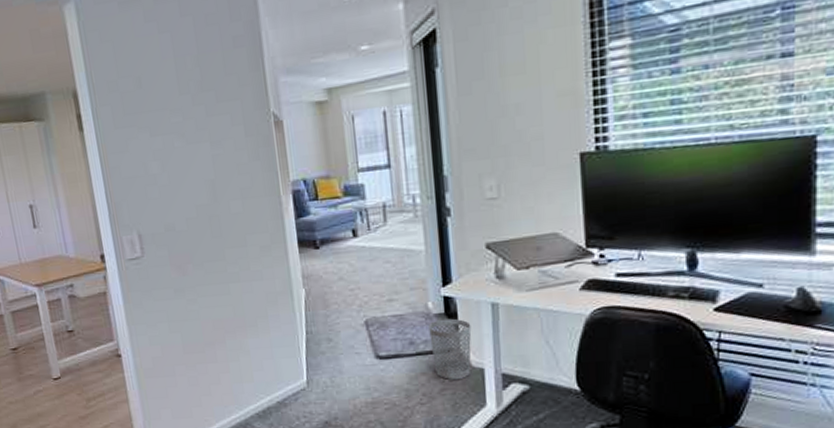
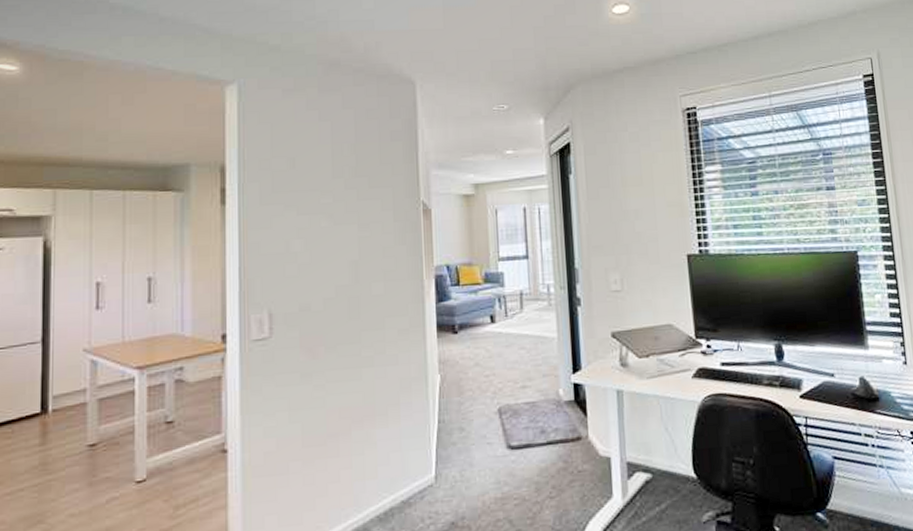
wastebasket: present [429,318,472,380] -> none [559,405,599,470]

